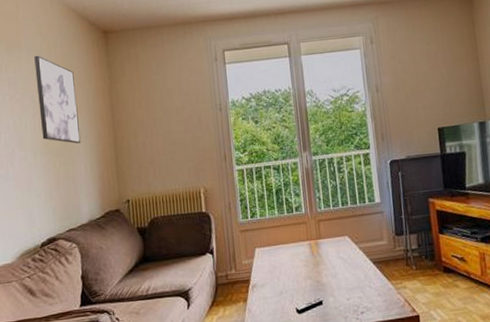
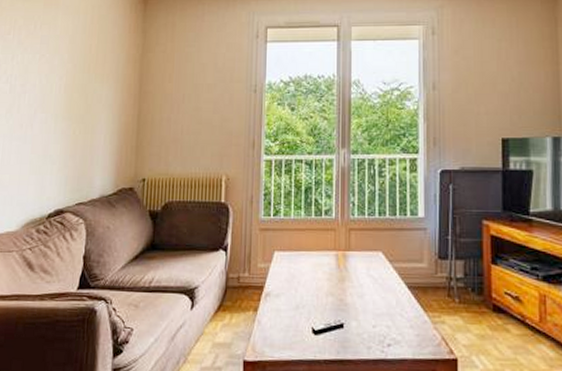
wall art: present [34,55,81,144] -> none [66,15,107,111]

